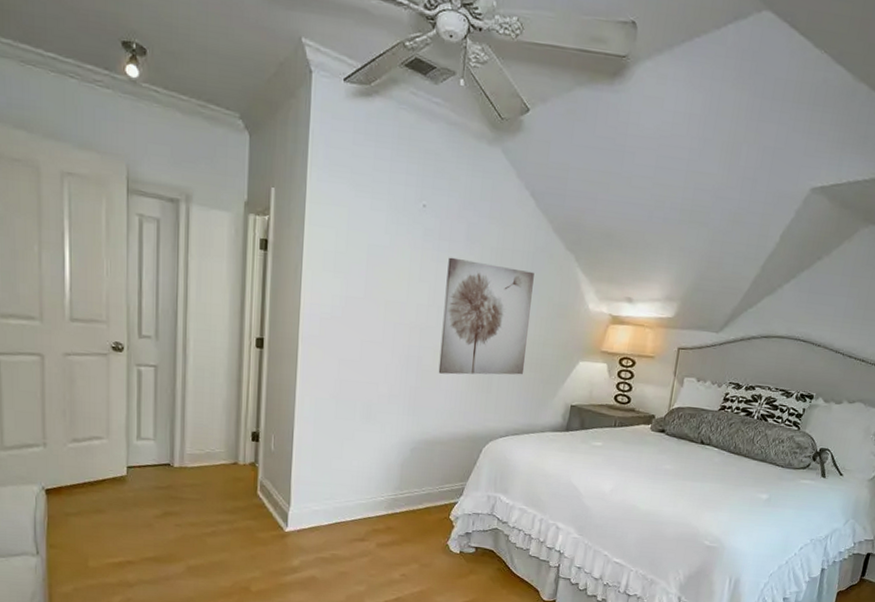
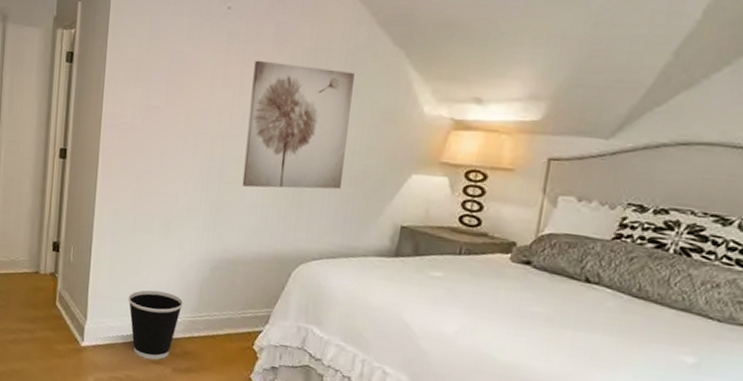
wastebasket: none [332,473,386,538] -> present [128,289,184,360]

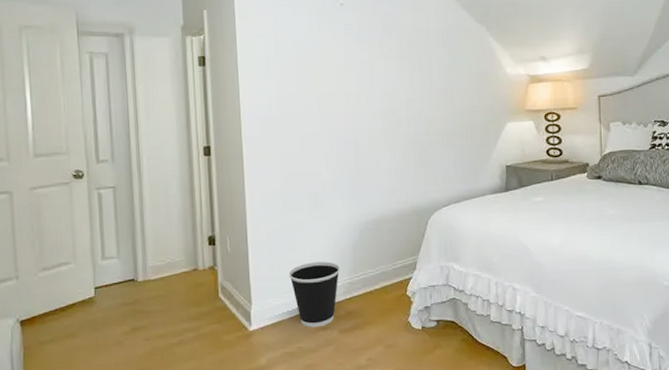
wall art: present [242,60,355,190] -> none [370,45,456,154]

